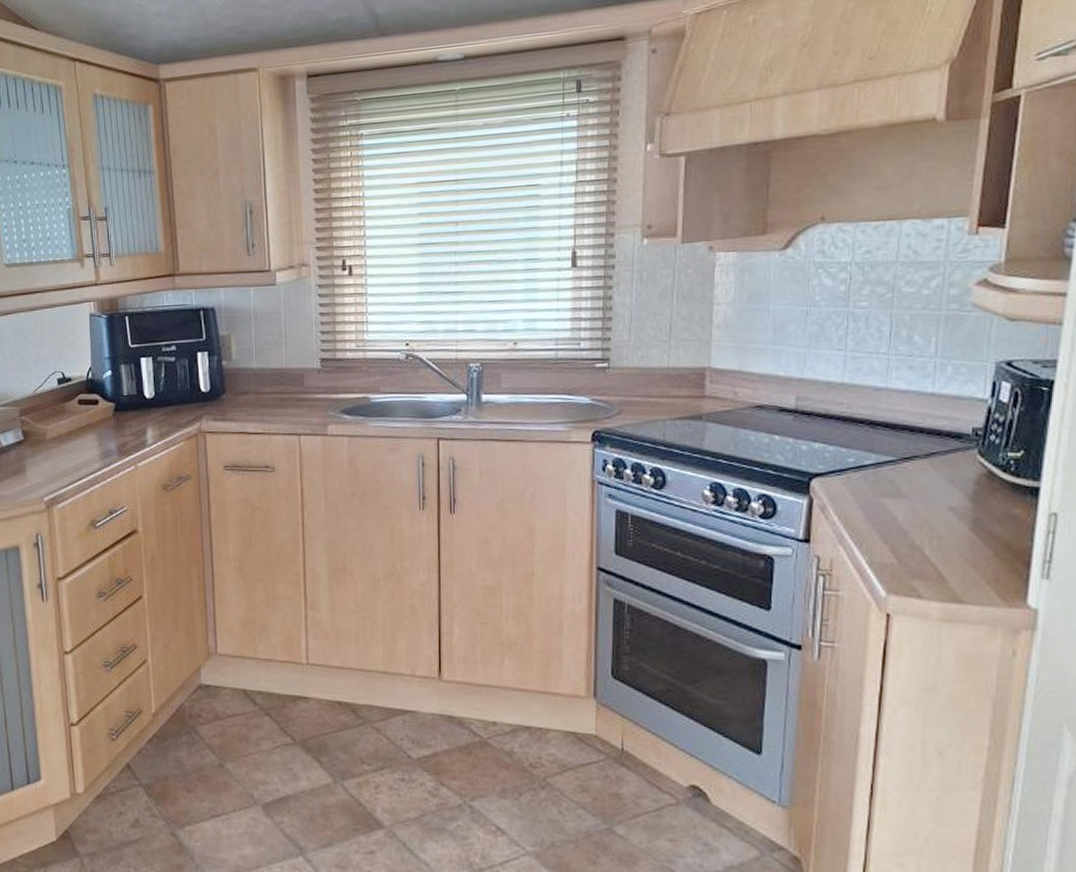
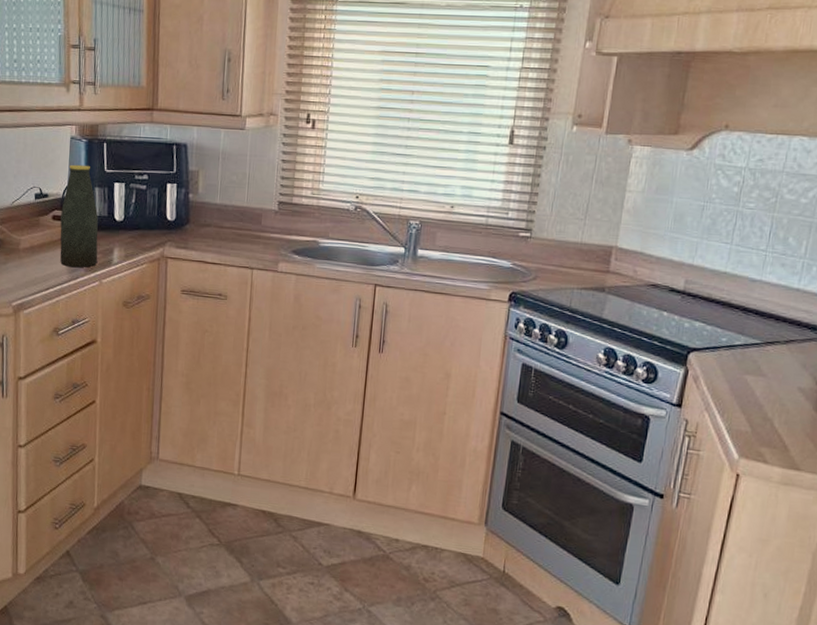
bottle: none [87,342,131,454] -> present [60,164,98,268]

